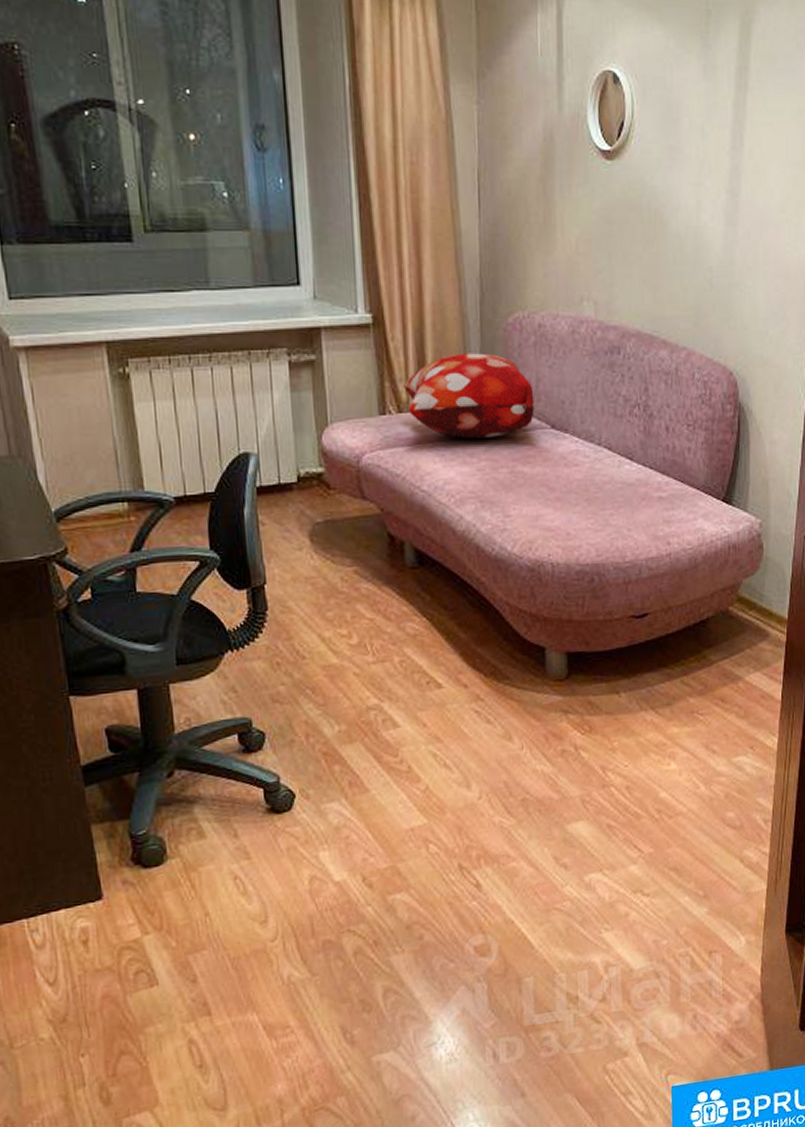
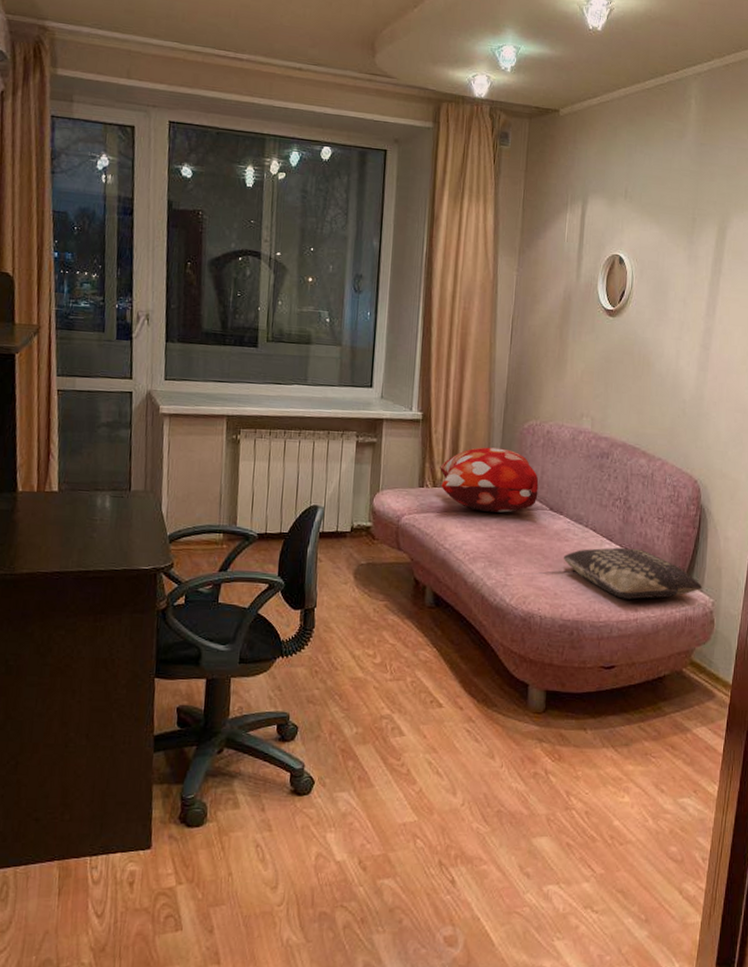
cushion: none [573,466,746,531] -> present [563,547,702,600]

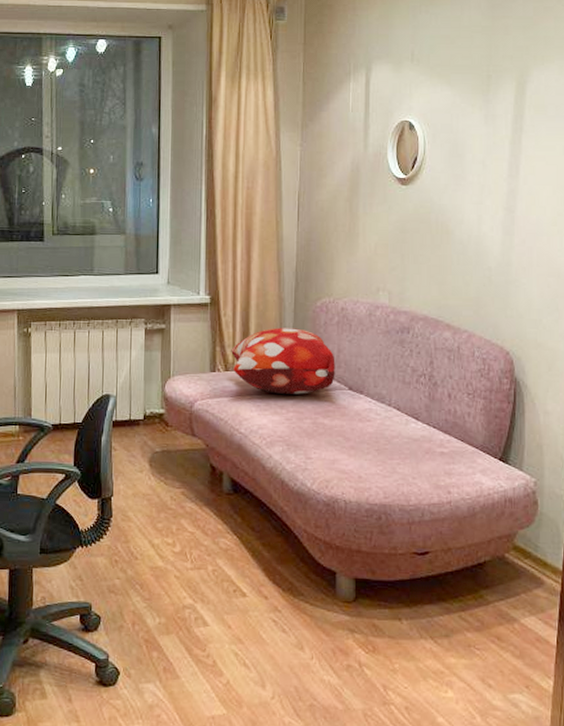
cushion: present [563,547,702,600] -> none [365,426,521,481]

